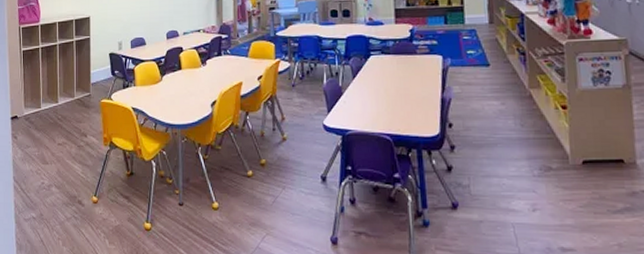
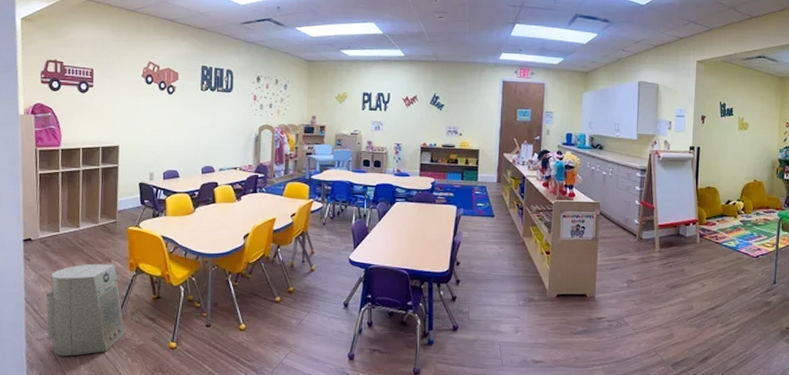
air purifier: none [30,139,103,238] -> present [45,263,126,357]

